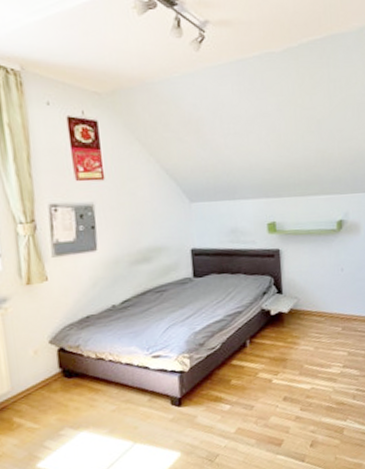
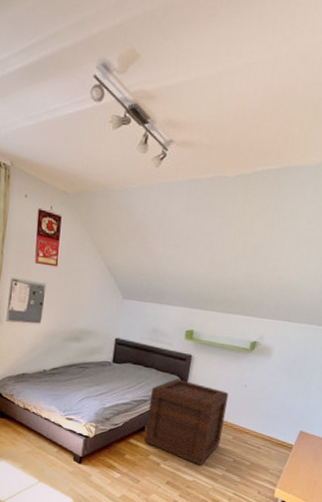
wooden crate: none [243,278,330,370] -> present [144,378,229,466]

